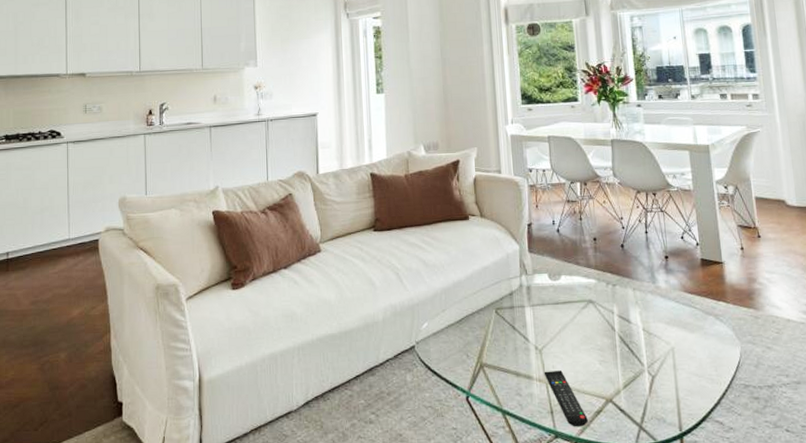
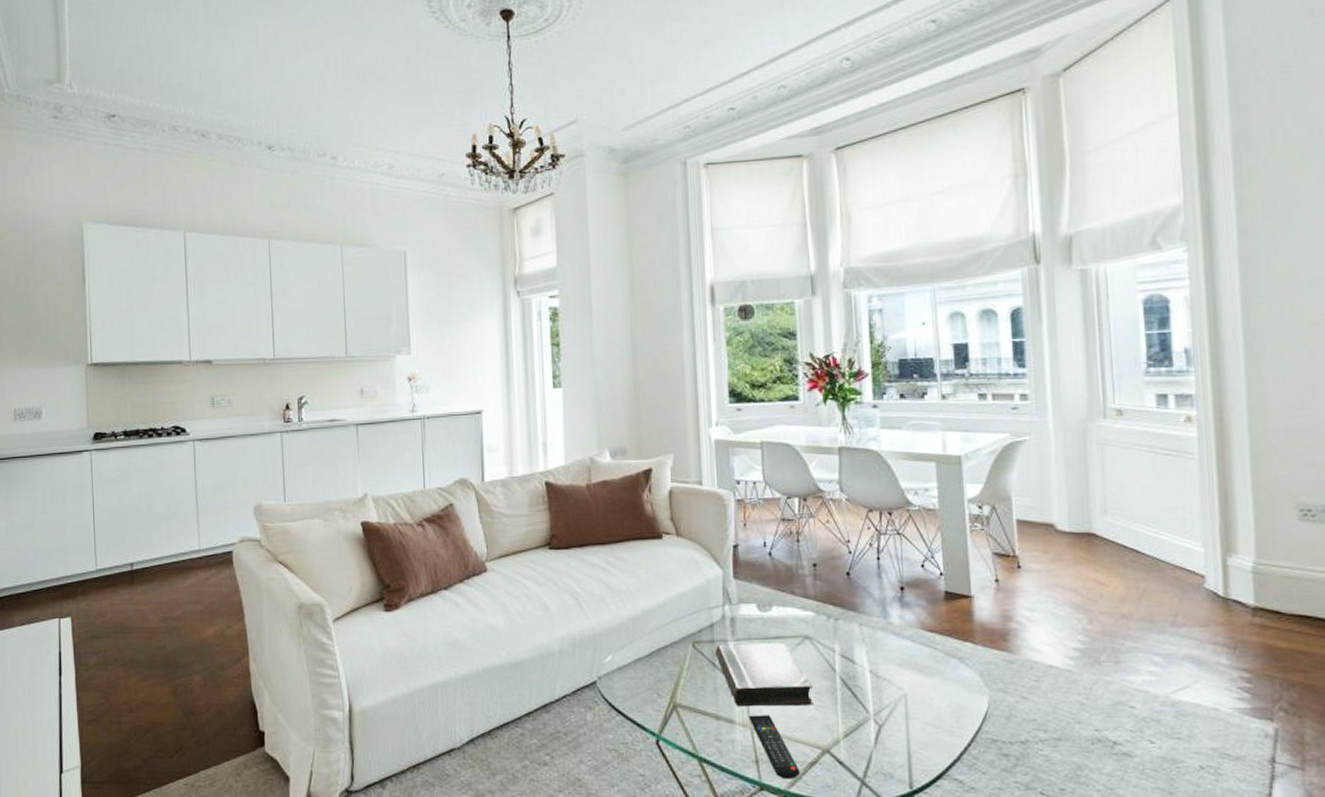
book: none [515,306,597,364] -> present [715,642,813,707]

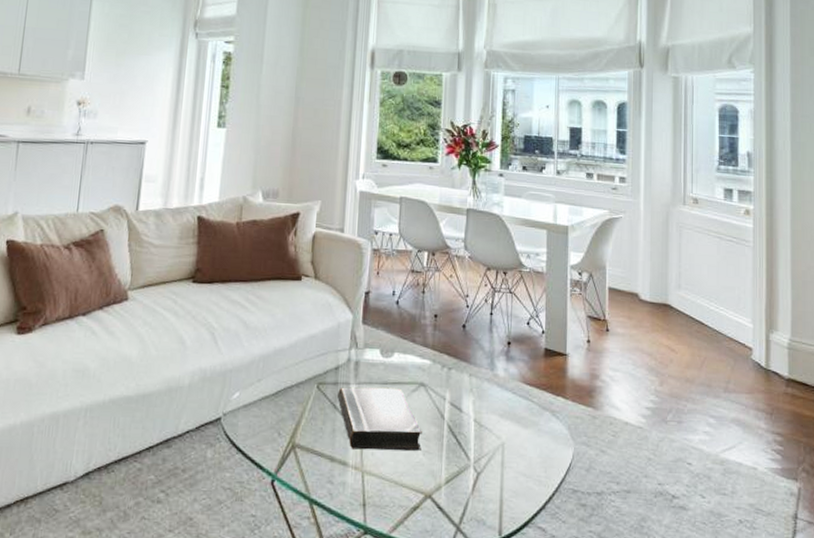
remote control: present [748,715,800,780] -> none [361,458,402,524]

